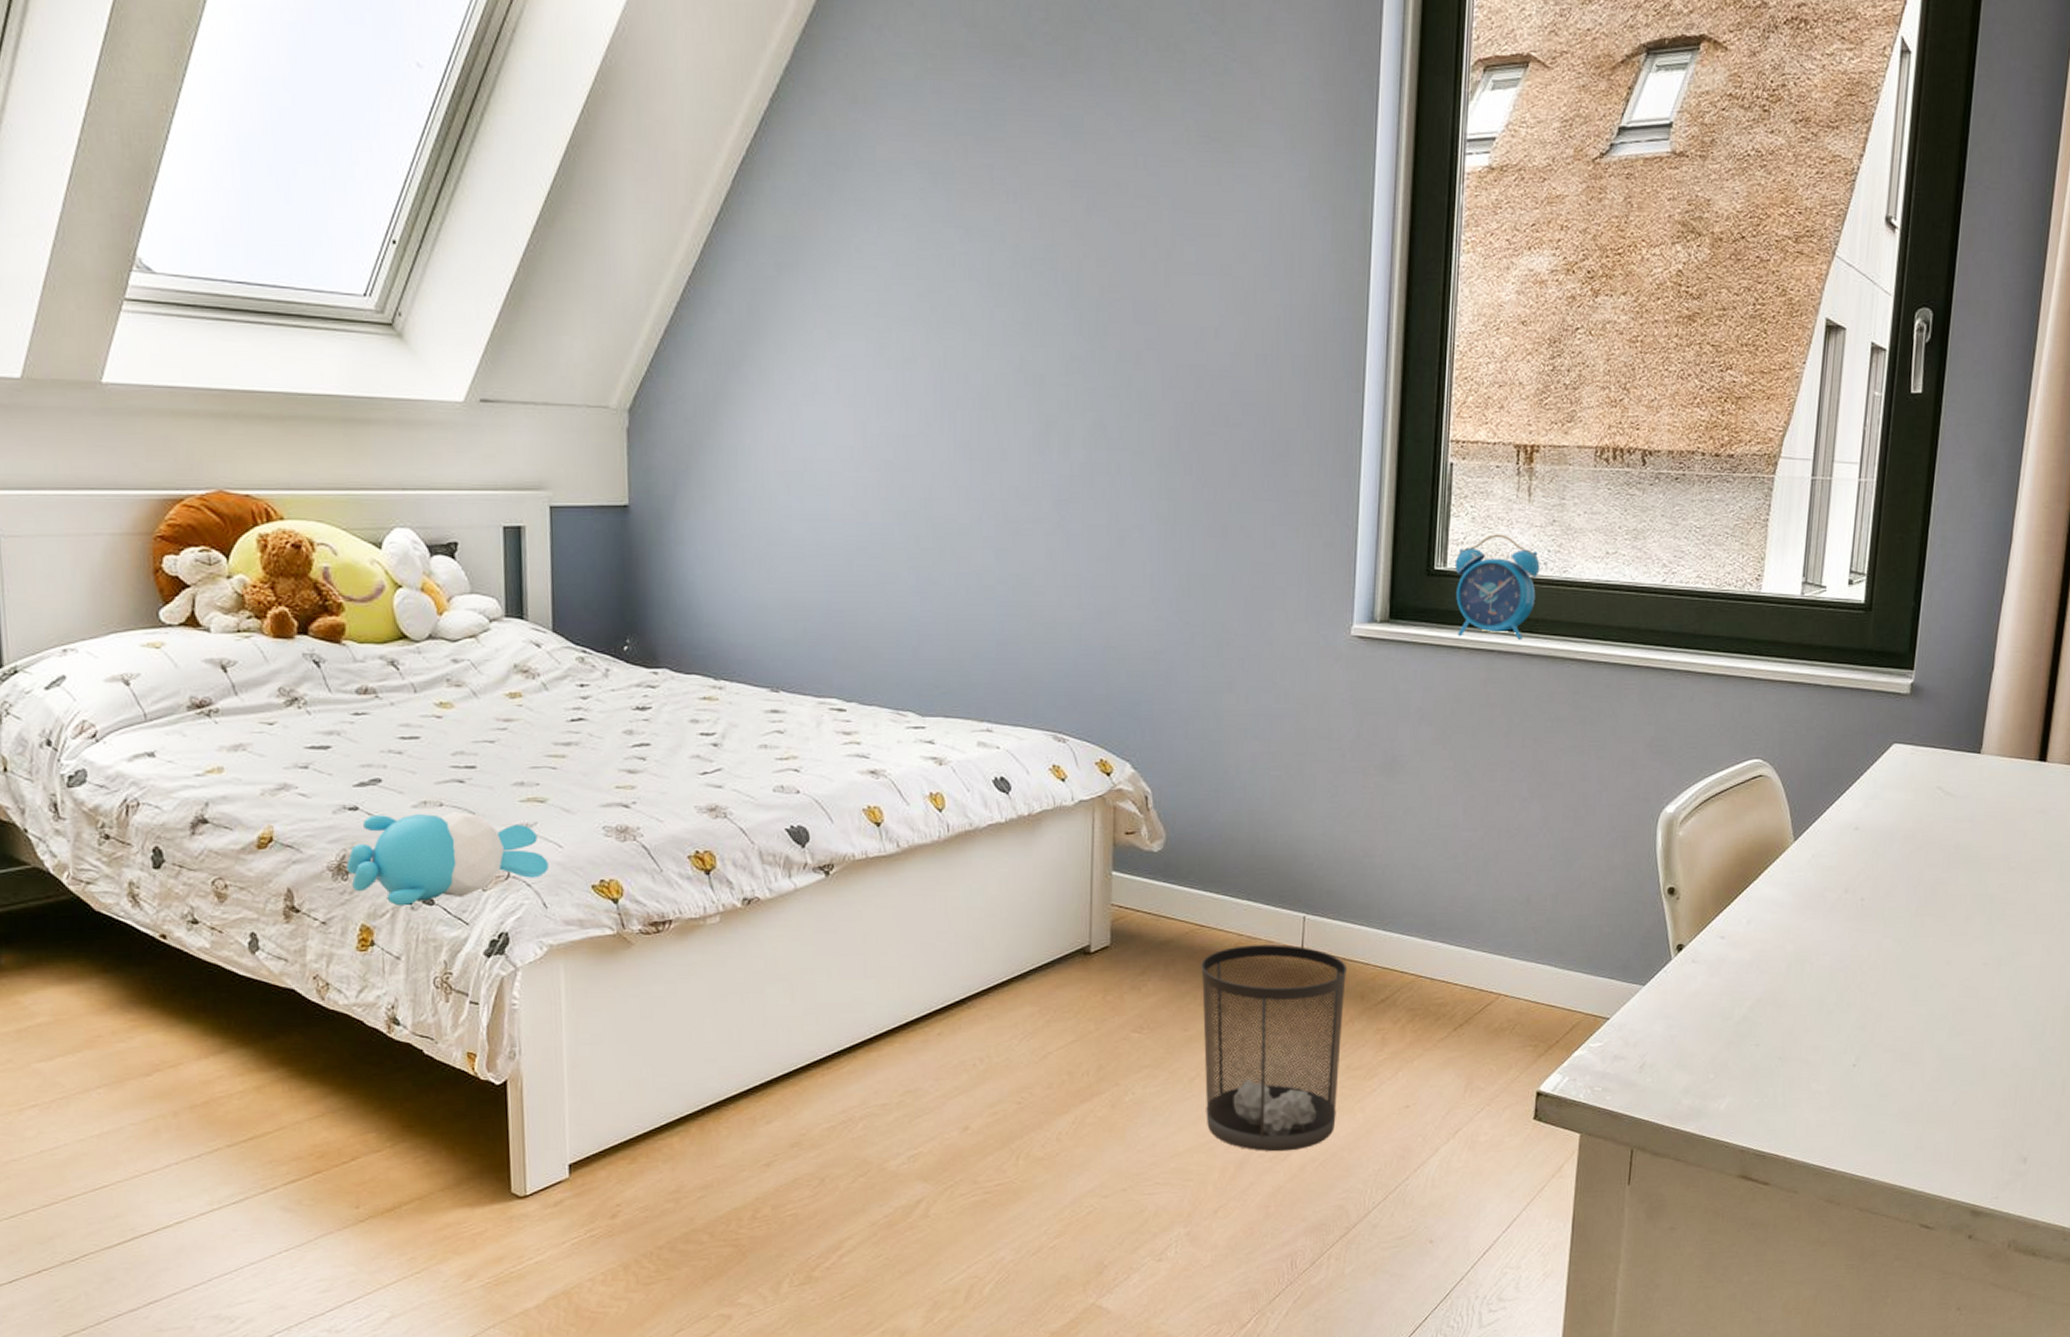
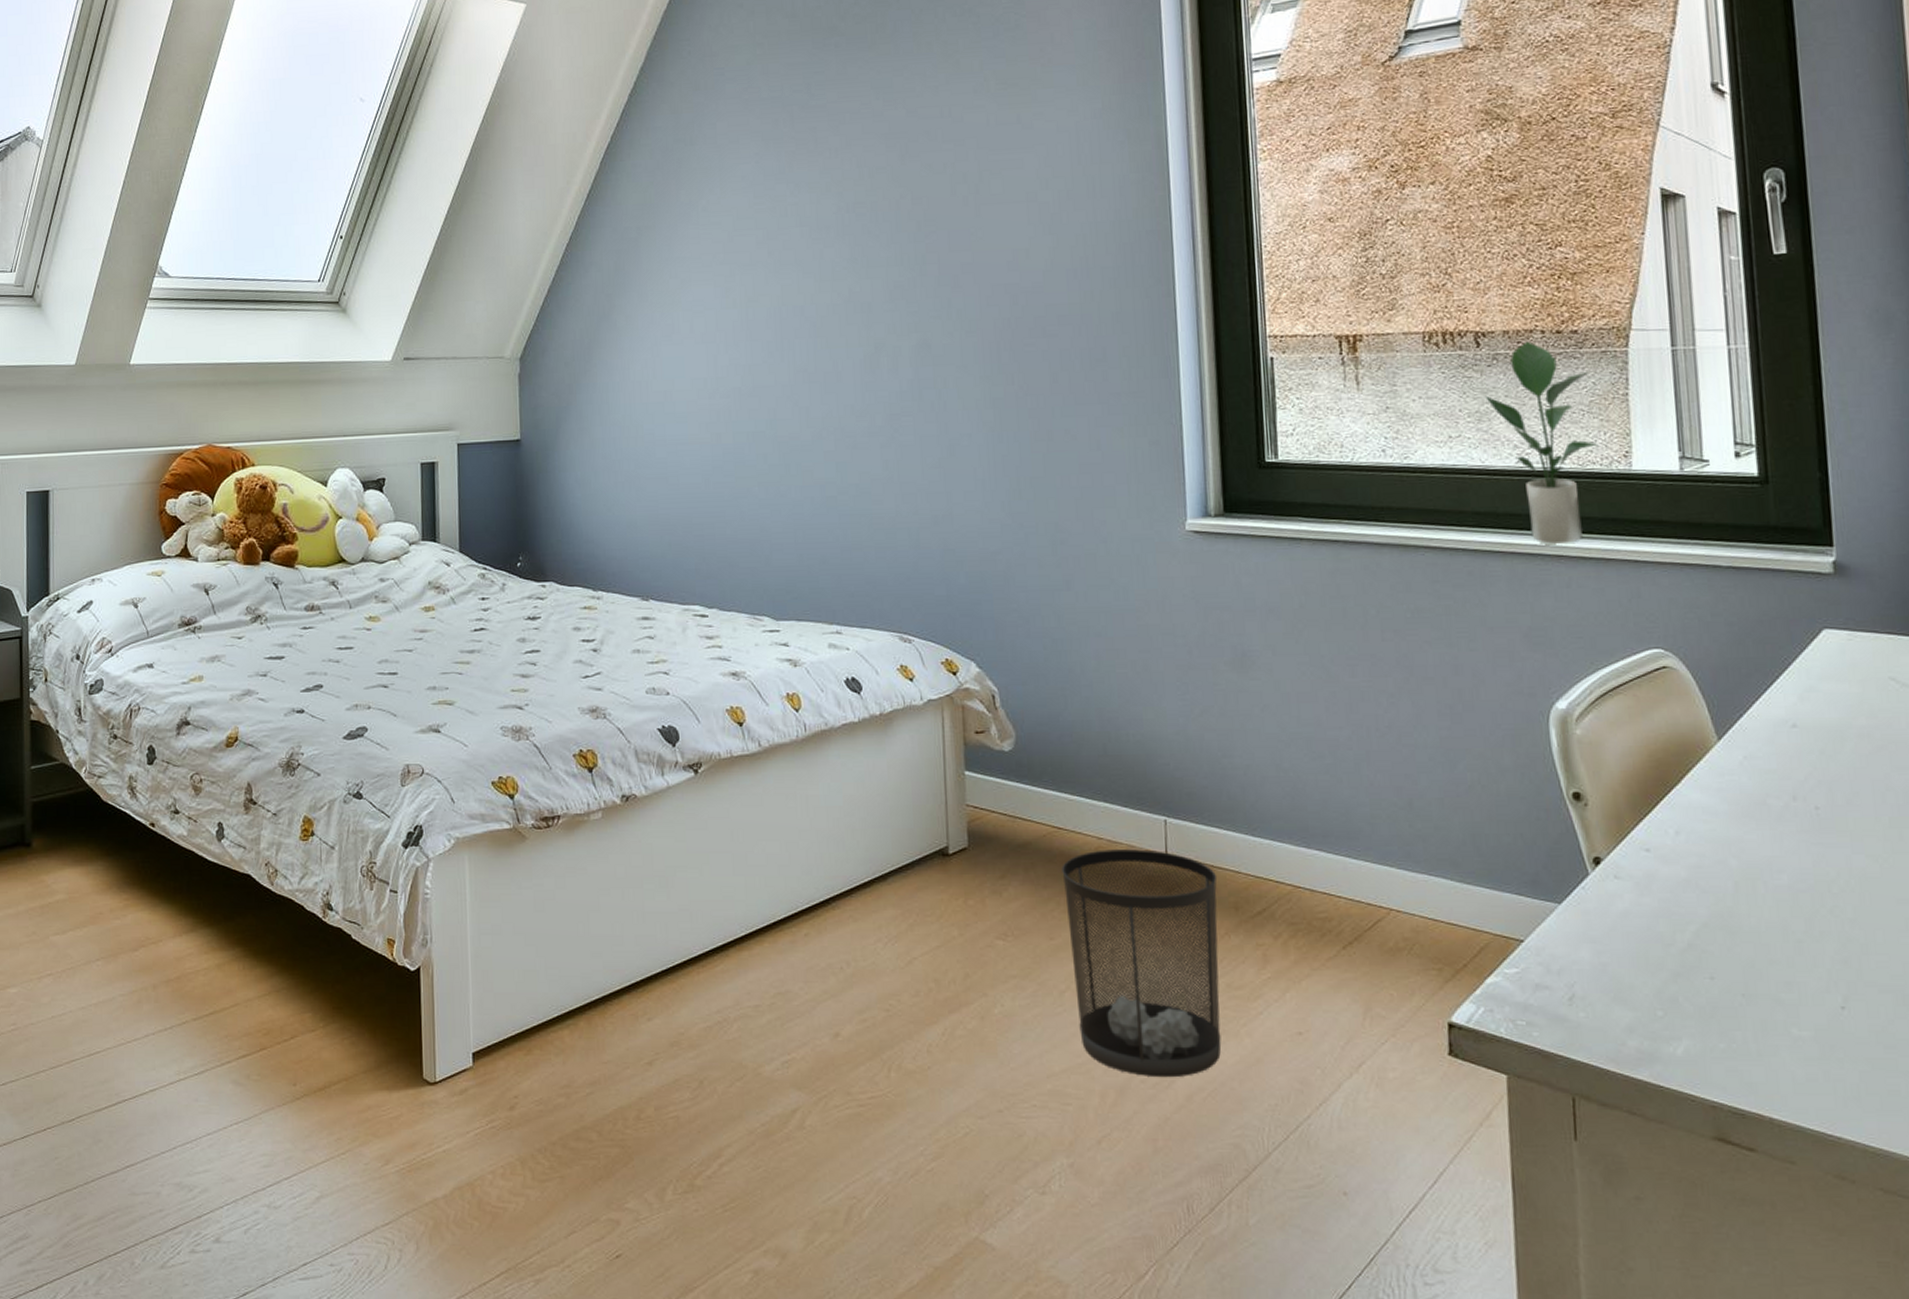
toy rabbit: present [346,811,549,907] -> none [293,713,456,800]
alarm clock: present [1454,534,1540,640] -> none [1286,424,1378,529]
potted plant: none [1643,462,1737,661] -> present [1484,341,1599,545]

